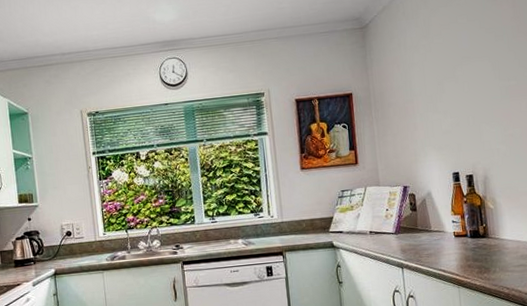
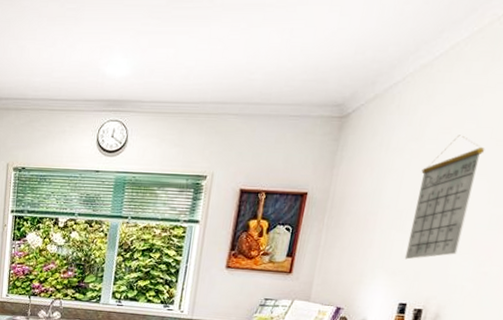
calendar: none [437,28,485,135] -> present [404,135,485,260]

